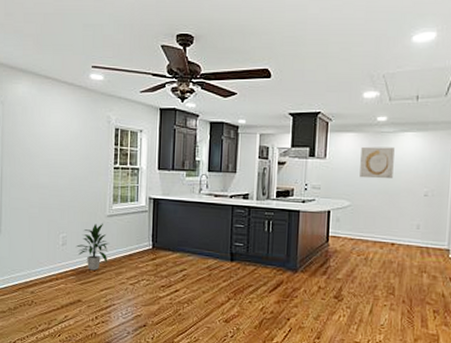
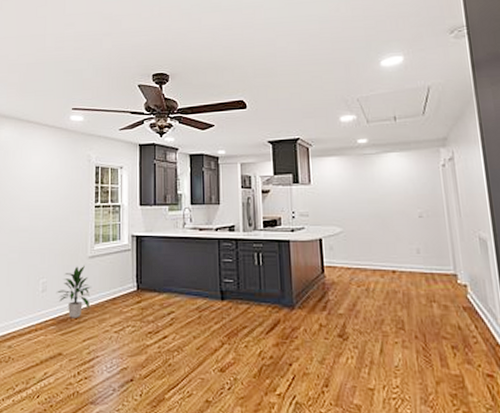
wall art: present [360,146,395,179] -> none [345,169,383,202]

